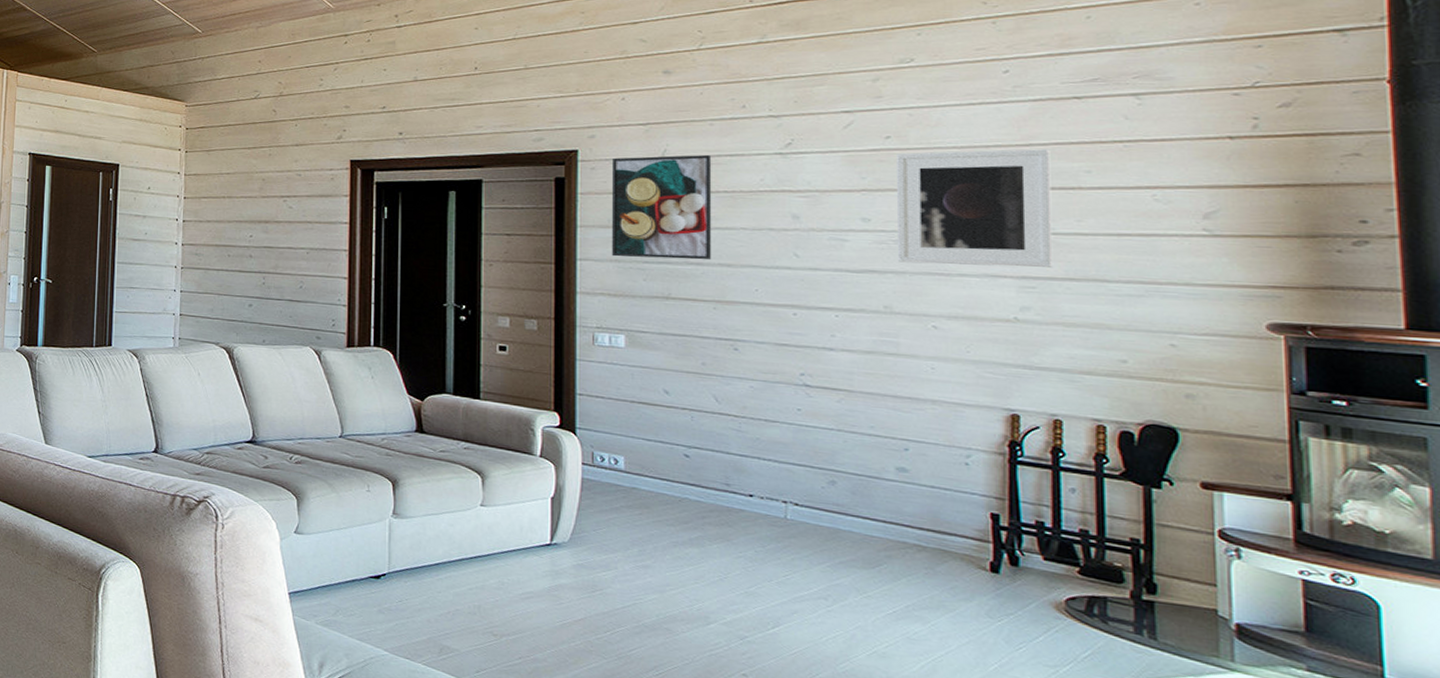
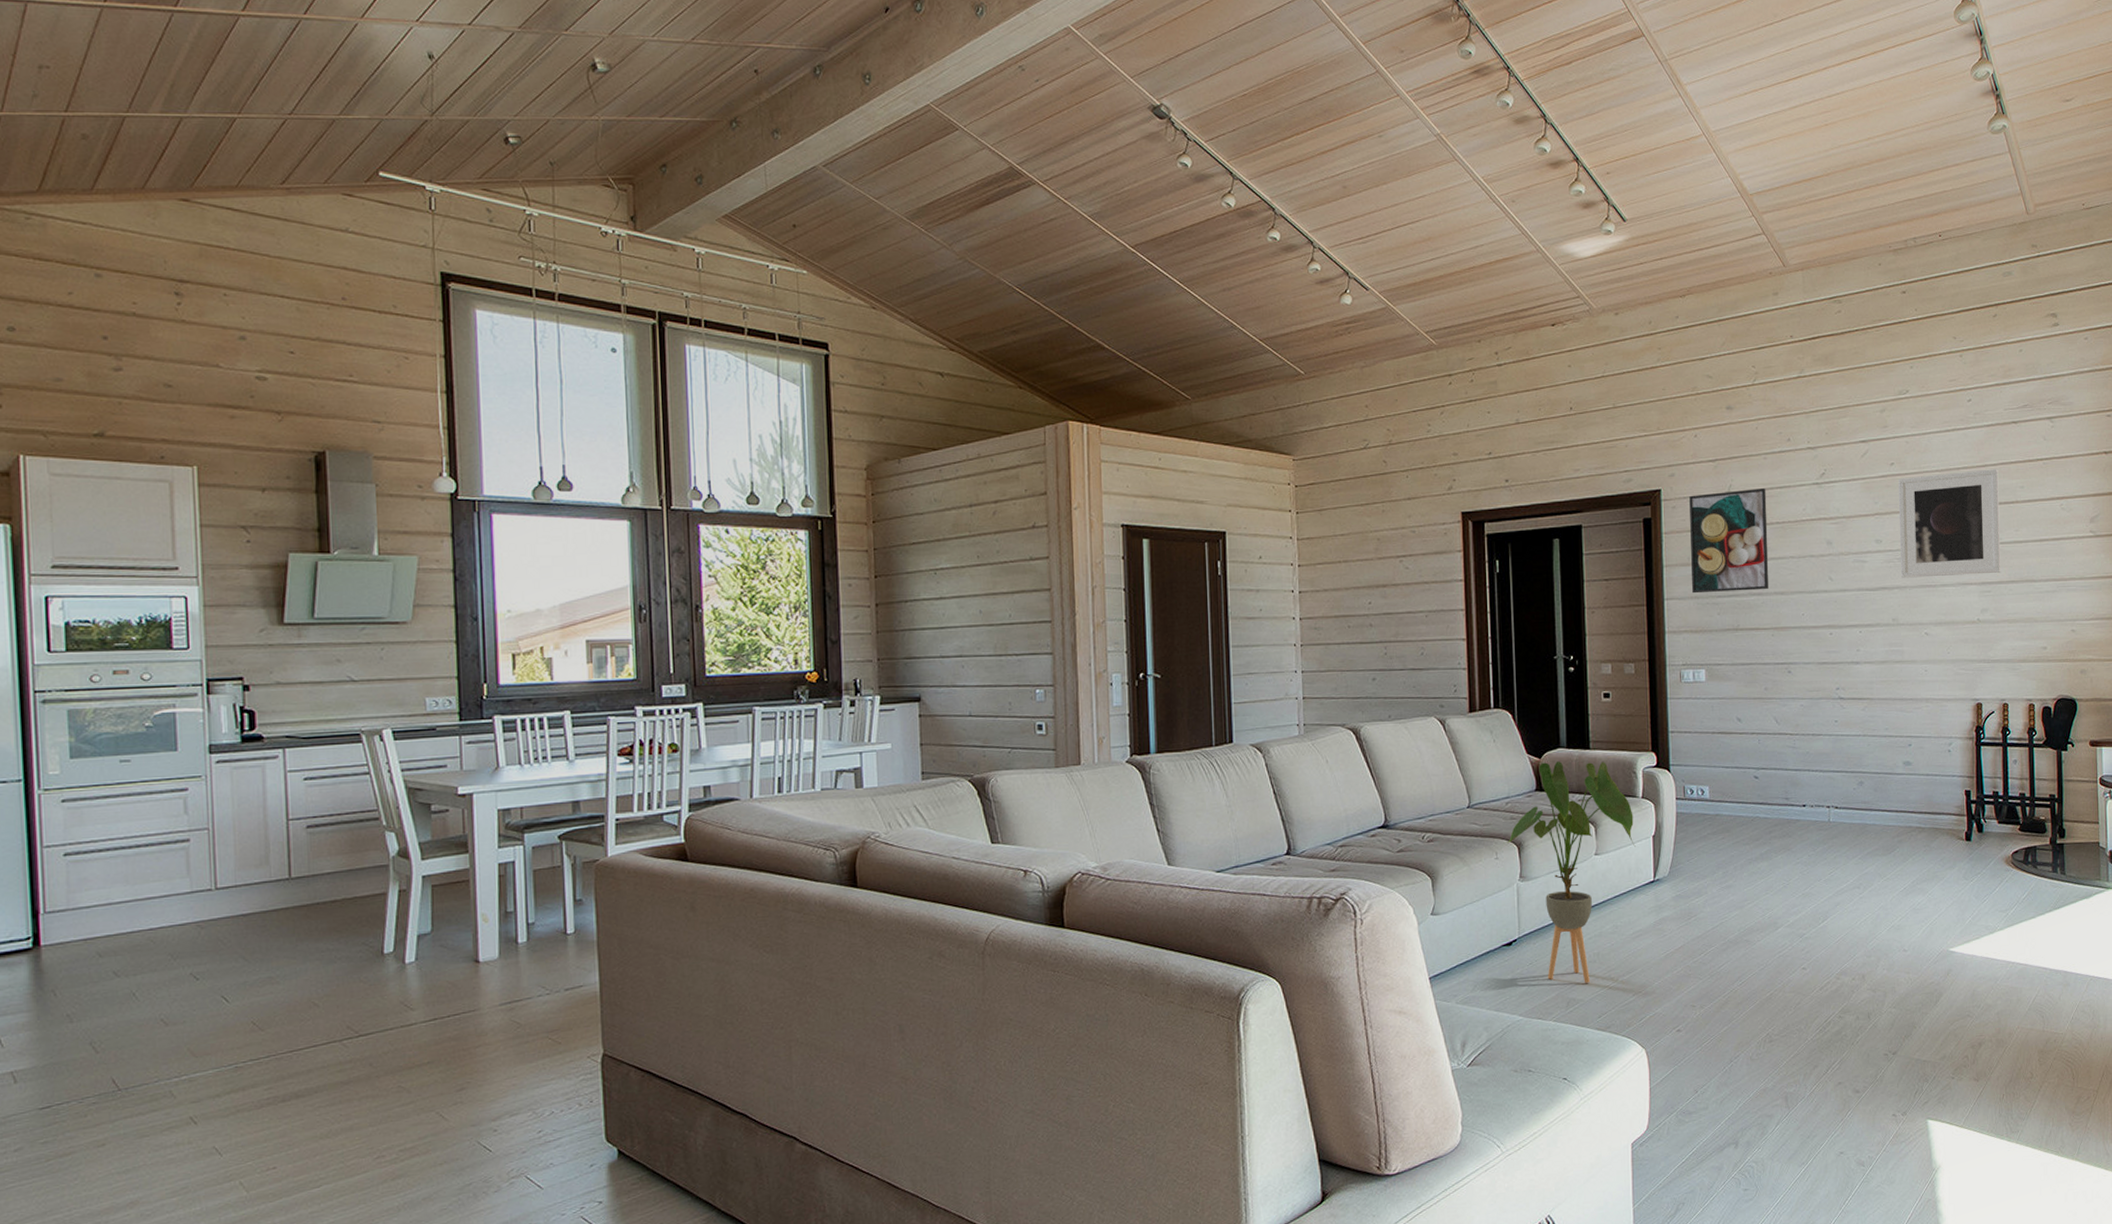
house plant: none [380,405,530,634] -> present [1507,761,1636,983]

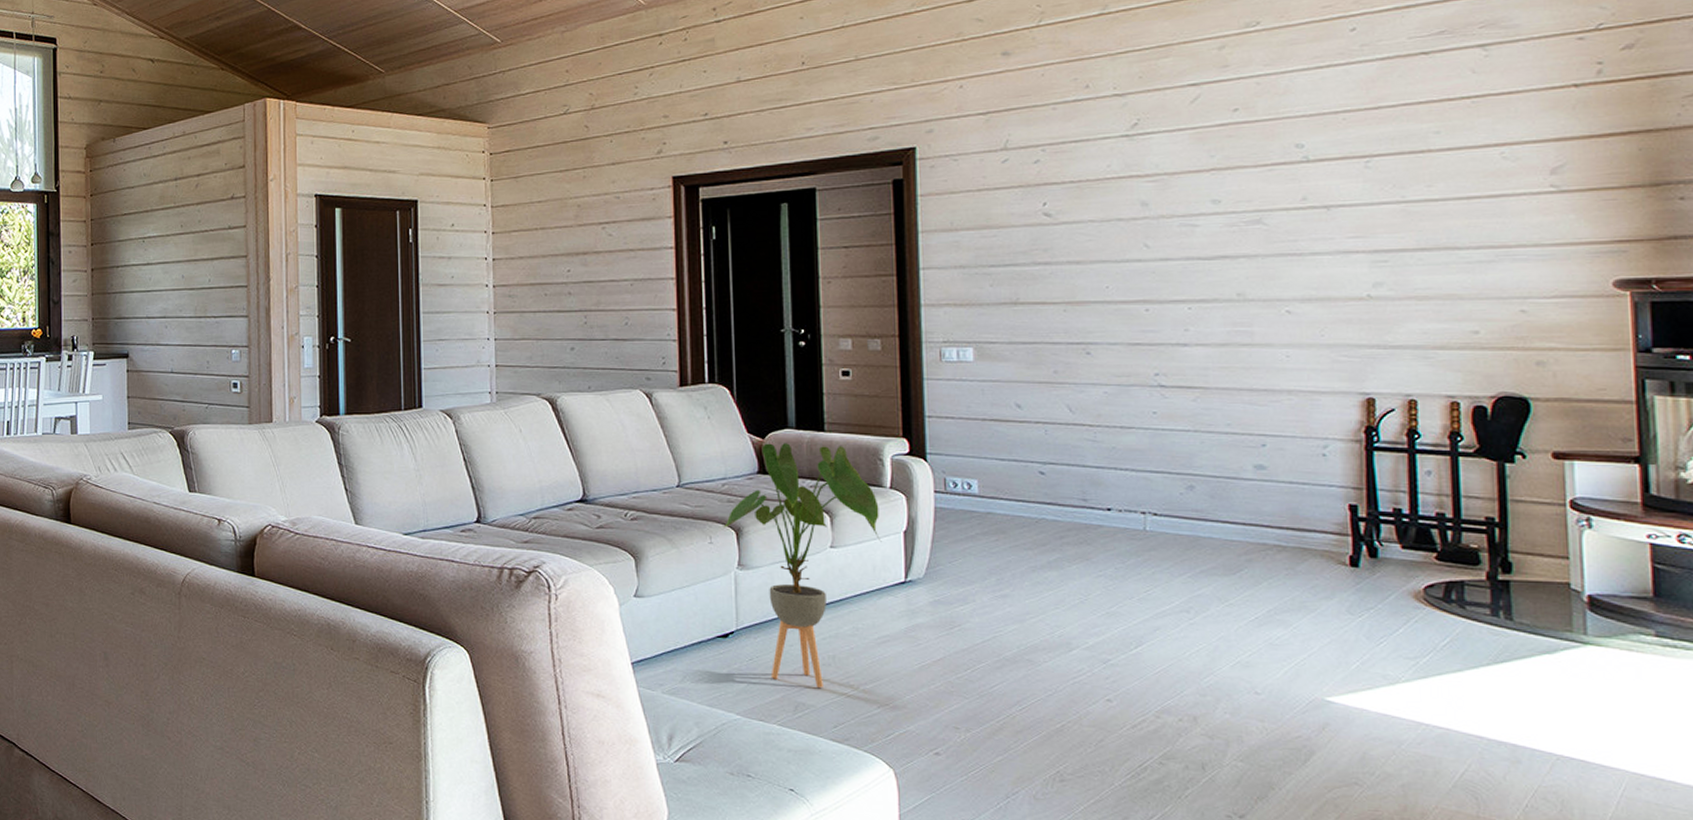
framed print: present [1689,488,1769,594] -> none [953,143,1060,263]
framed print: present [1898,469,2001,578] -> none [1245,111,1405,245]

